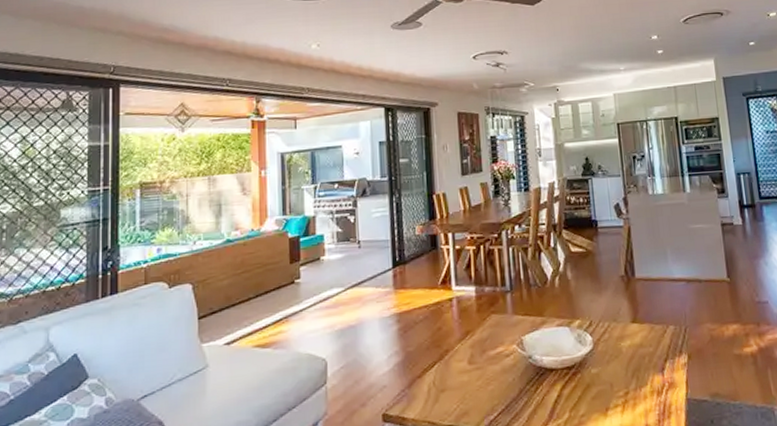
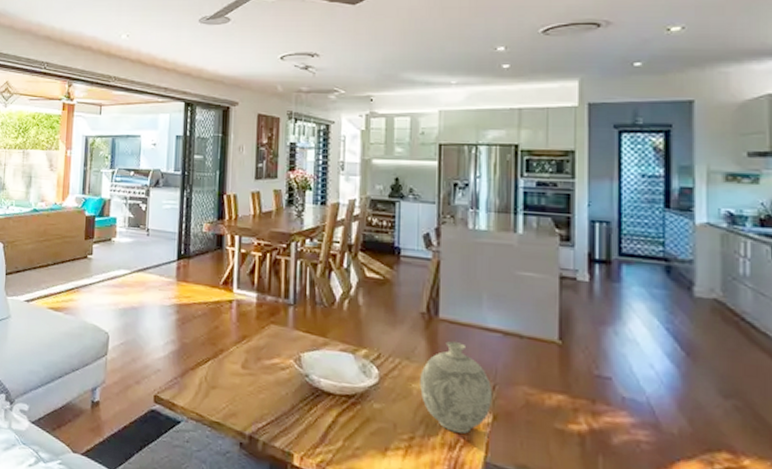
decorative vase: none [626,296,686,379] -> present [420,341,493,434]

